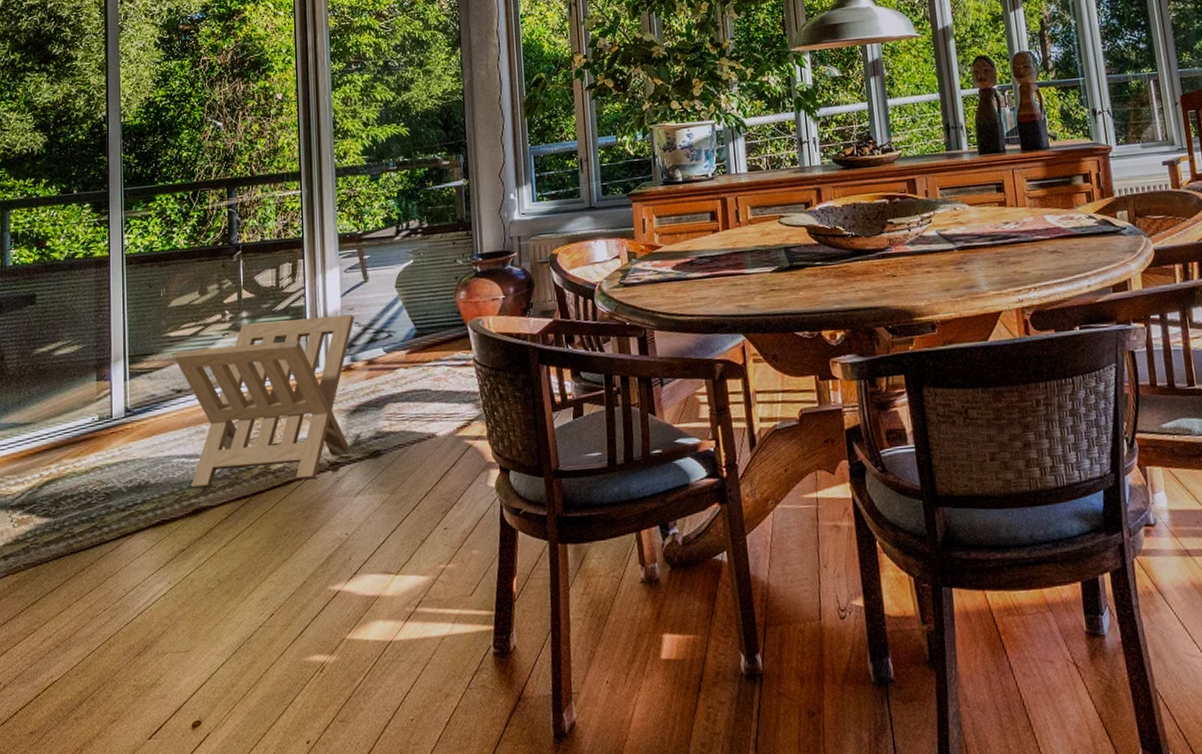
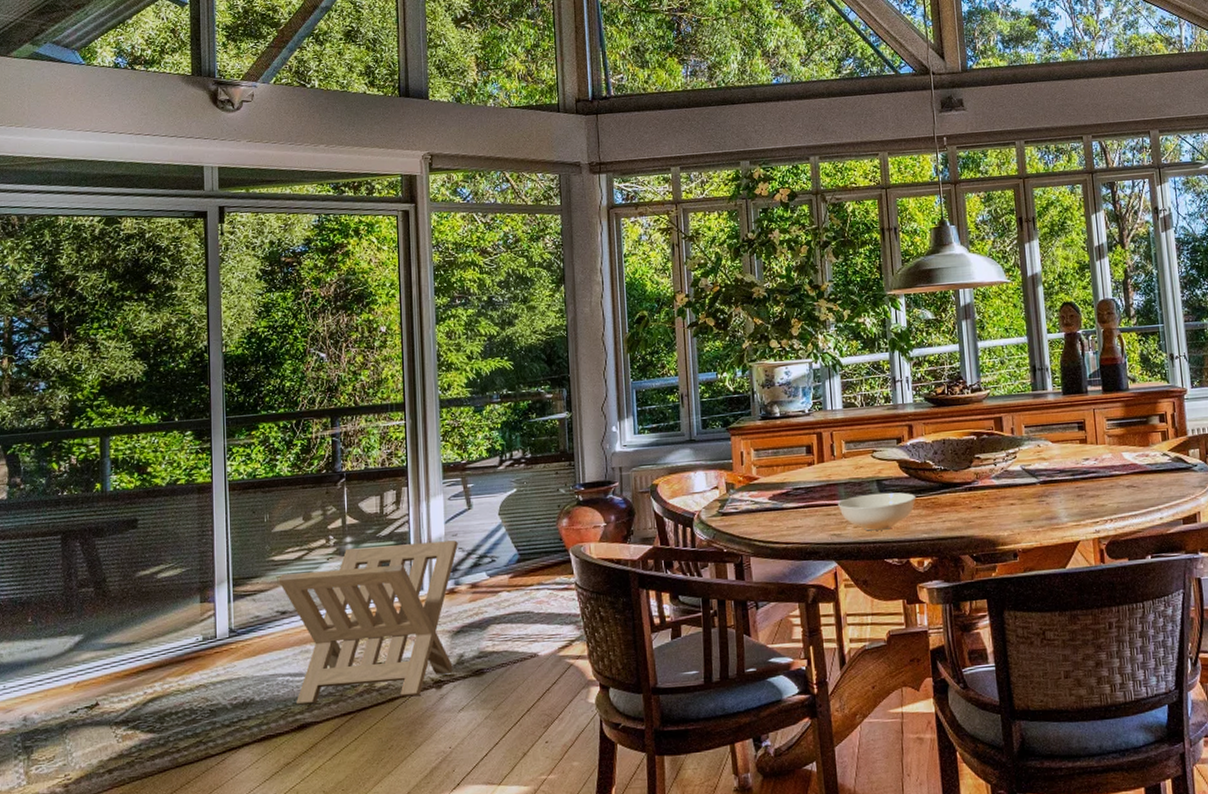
bowl: none [744,260,827,302] -> present [837,492,917,531]

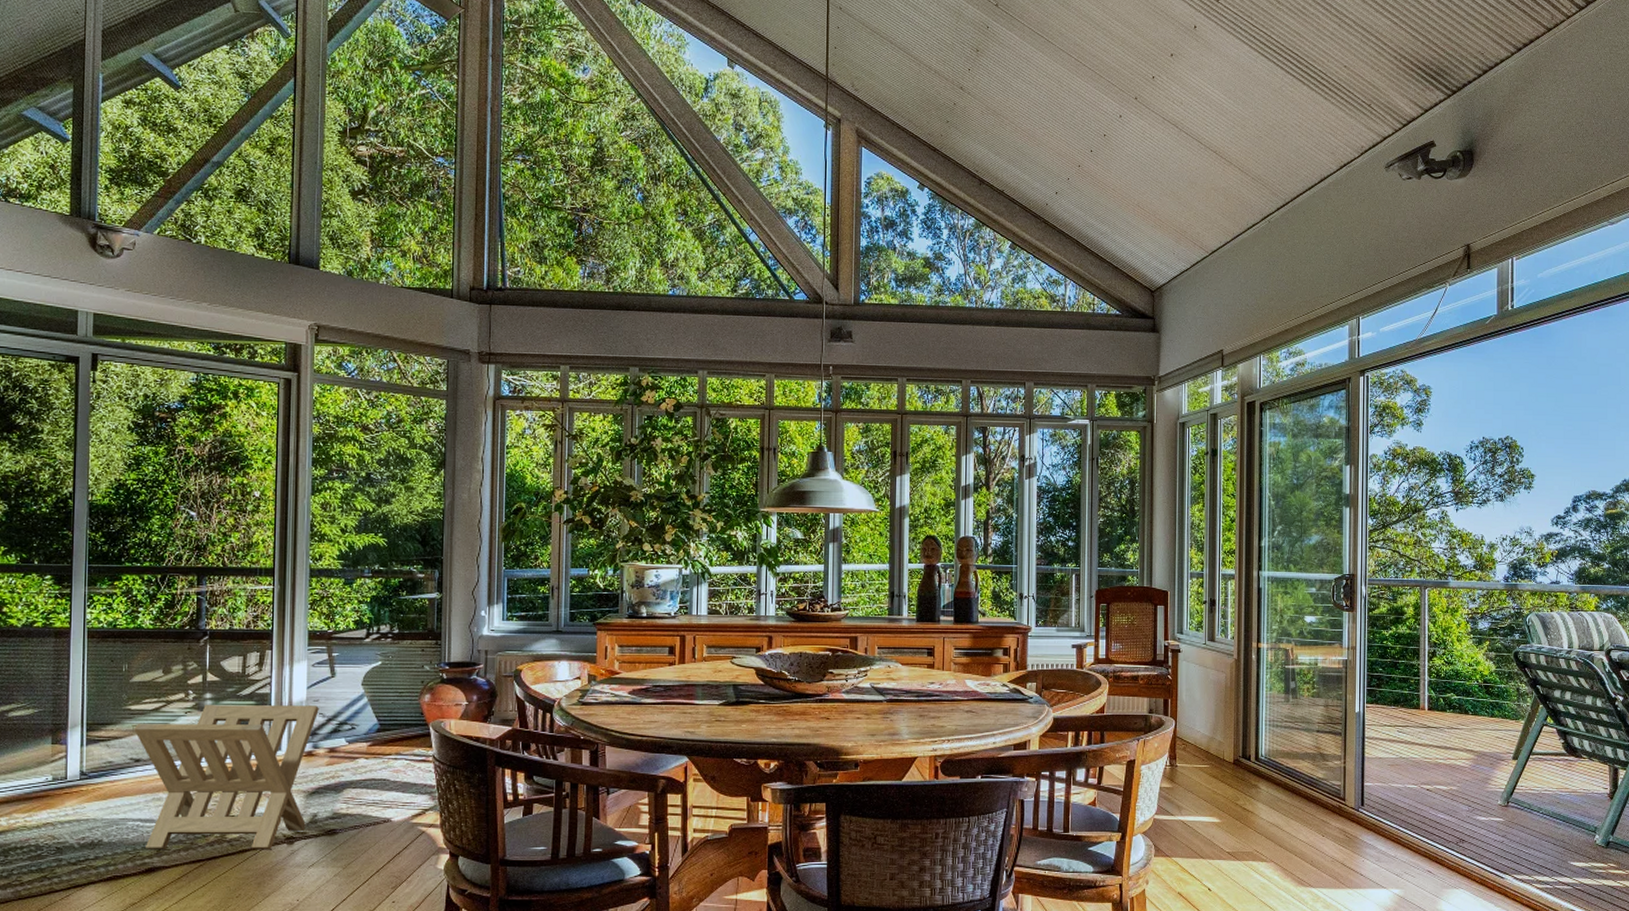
bowl: present [837,492,917,531] -> none [693,697,769,731]

